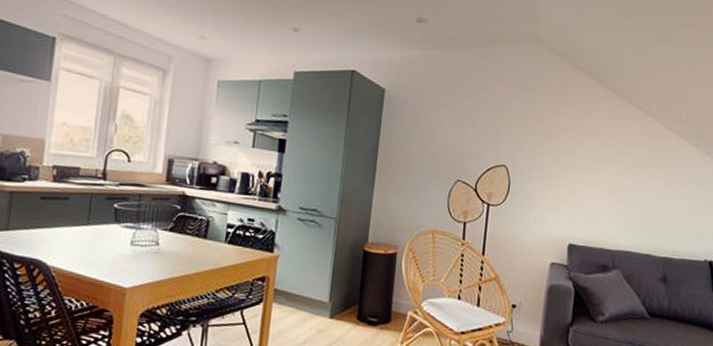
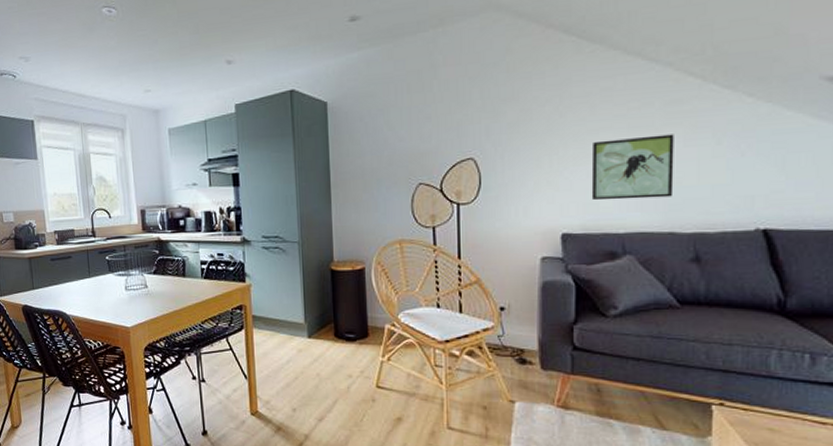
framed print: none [594,169,657,225] -> present [591,134,674,201]

